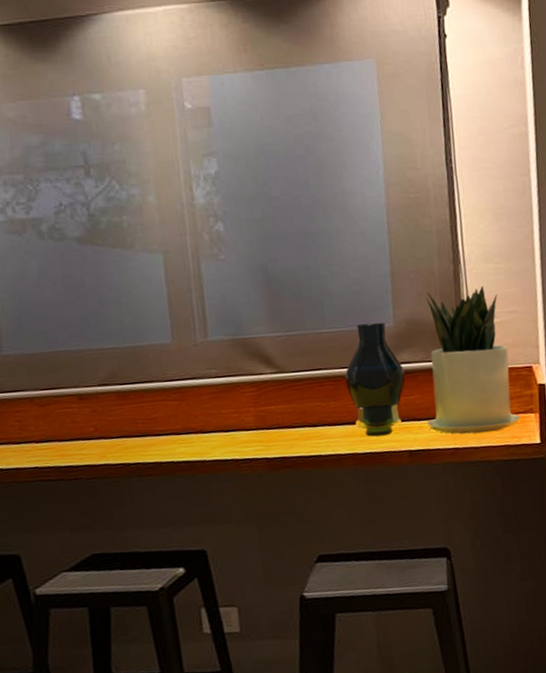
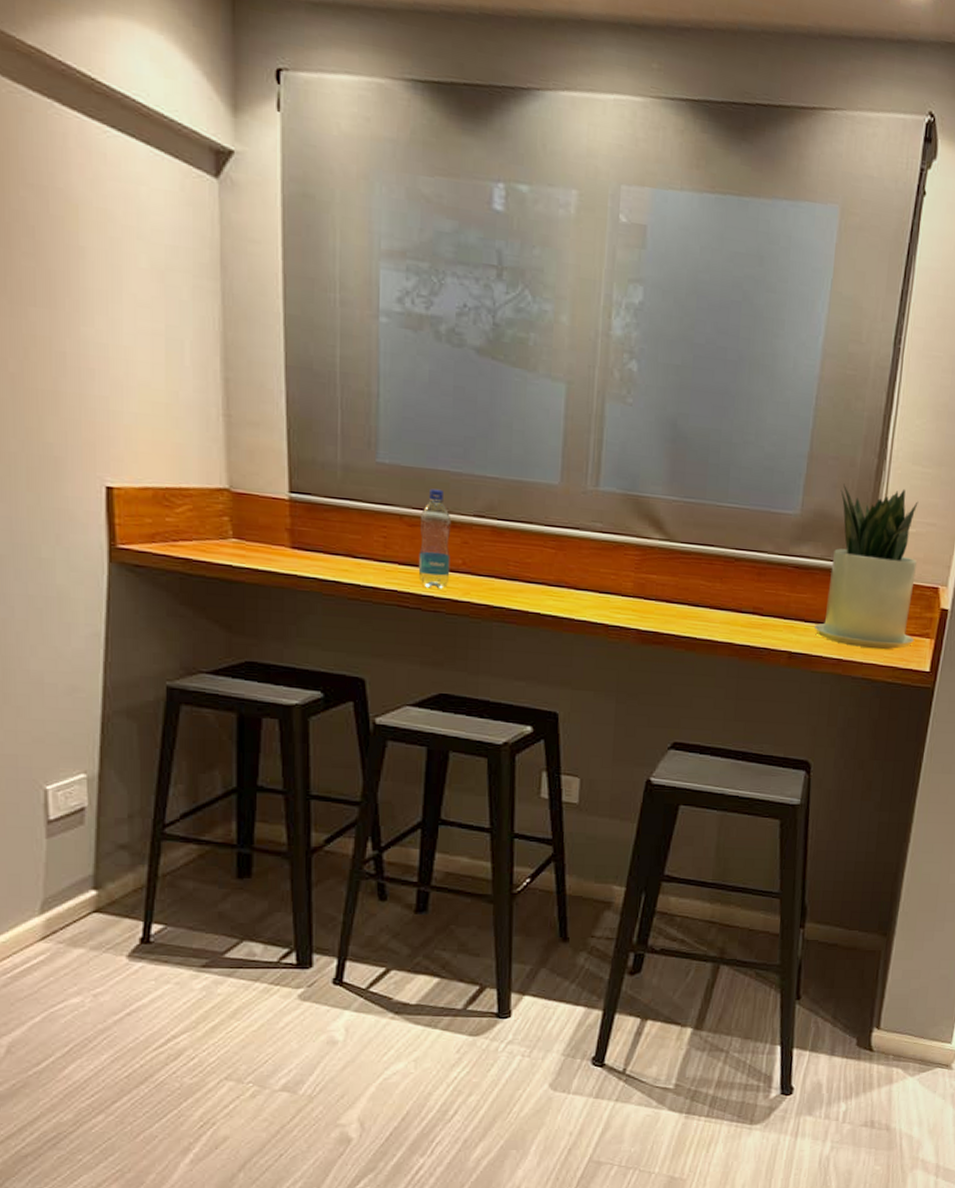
bottle: none [49,368,85,459] -> present [418,488,452,589]
vase: present [345,322,405,437] -> none [736,504,802,631]

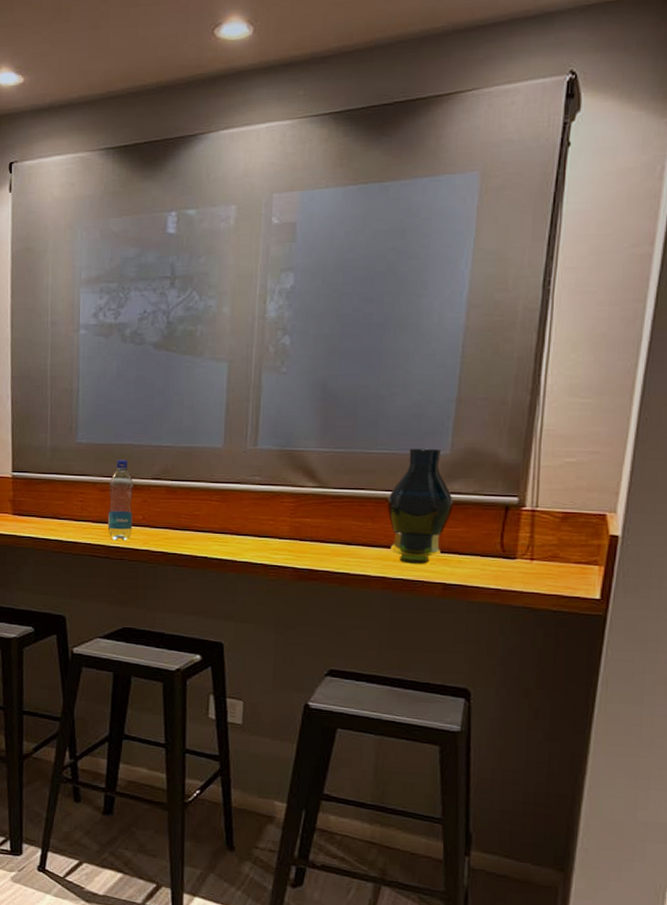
vase: none [736,504,802,631] -> present [386,448,453,564]
planter: present [815,483,919,649] -> none [469,421,580,578]

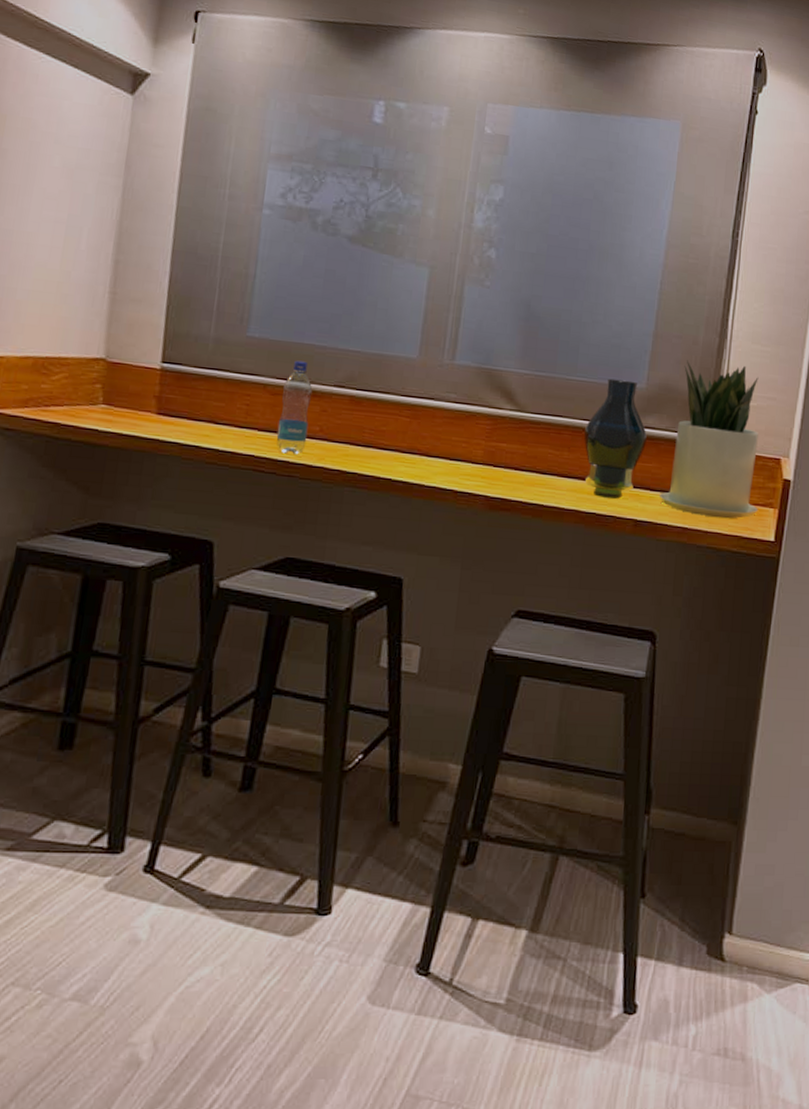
planter: none [469,421,580,578] -> present [660,360,760,519]

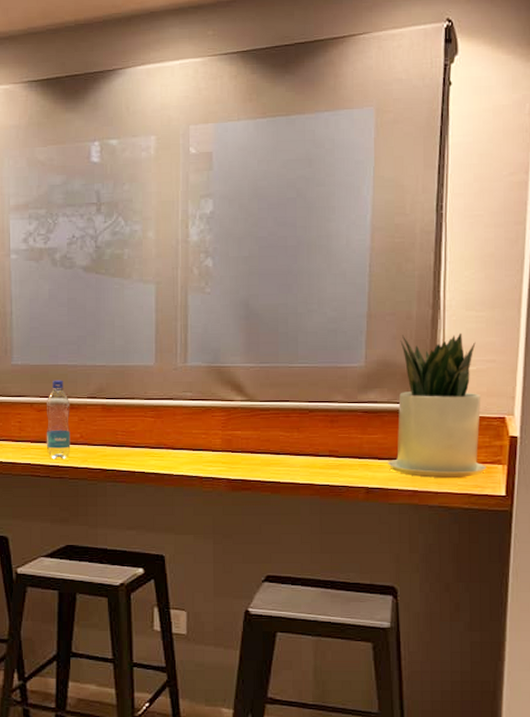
vase: present [583,378,647,499] -> none [310,361,370,470]

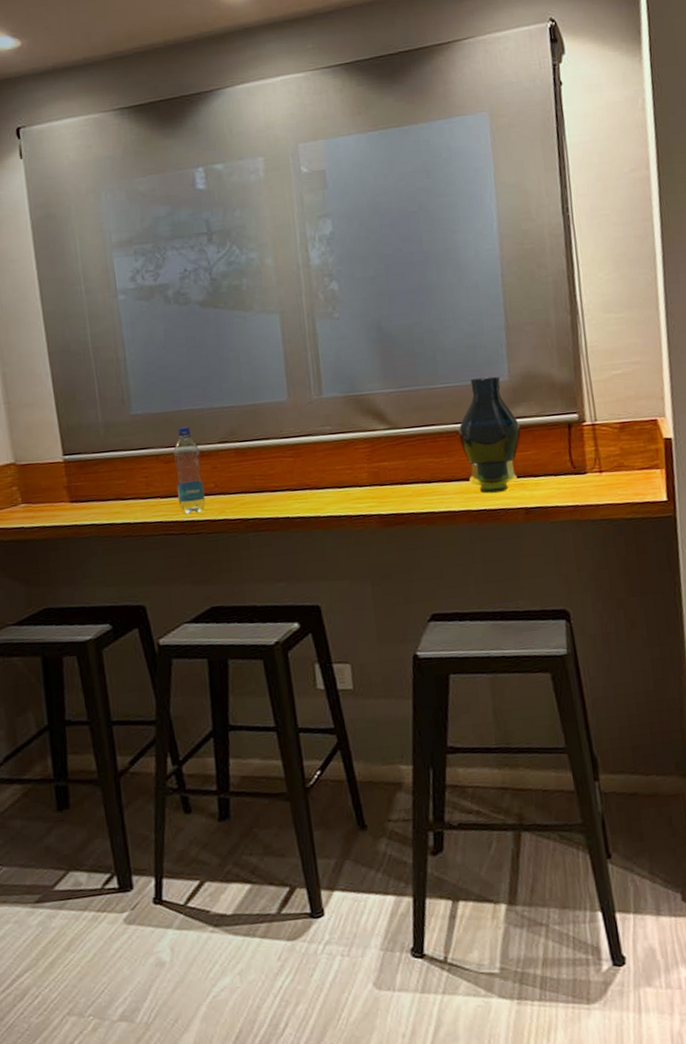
vase: none [310,361,370,470] -> present [458,376,521,494]
planter: present [388,332,486,478] -> none [542,336,645,491]

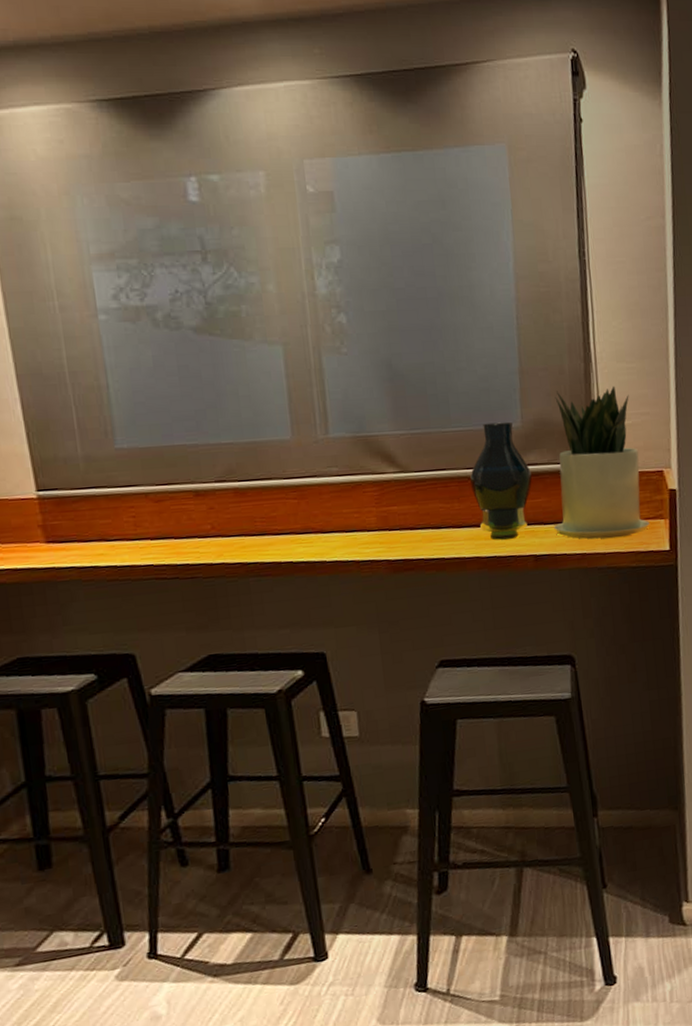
bottle: present [173,426,206,514] -> none [164,463,202,557]
planter: none [542,336,645,491] -> present [554,385,650,539]

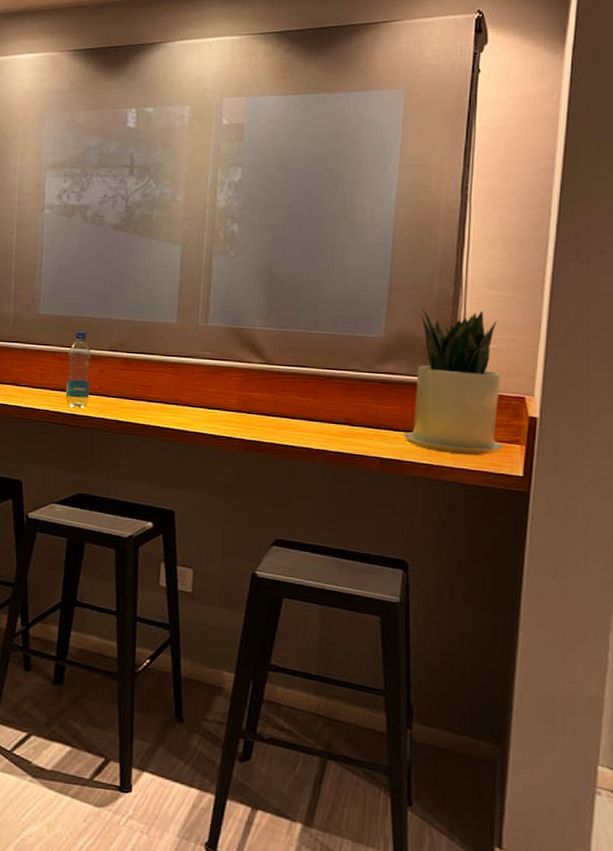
bottle: none [164,463,202,557] -> present [65,331,92,409]
vase: present [469,422,532,540] -> none [327,330,388,439]

